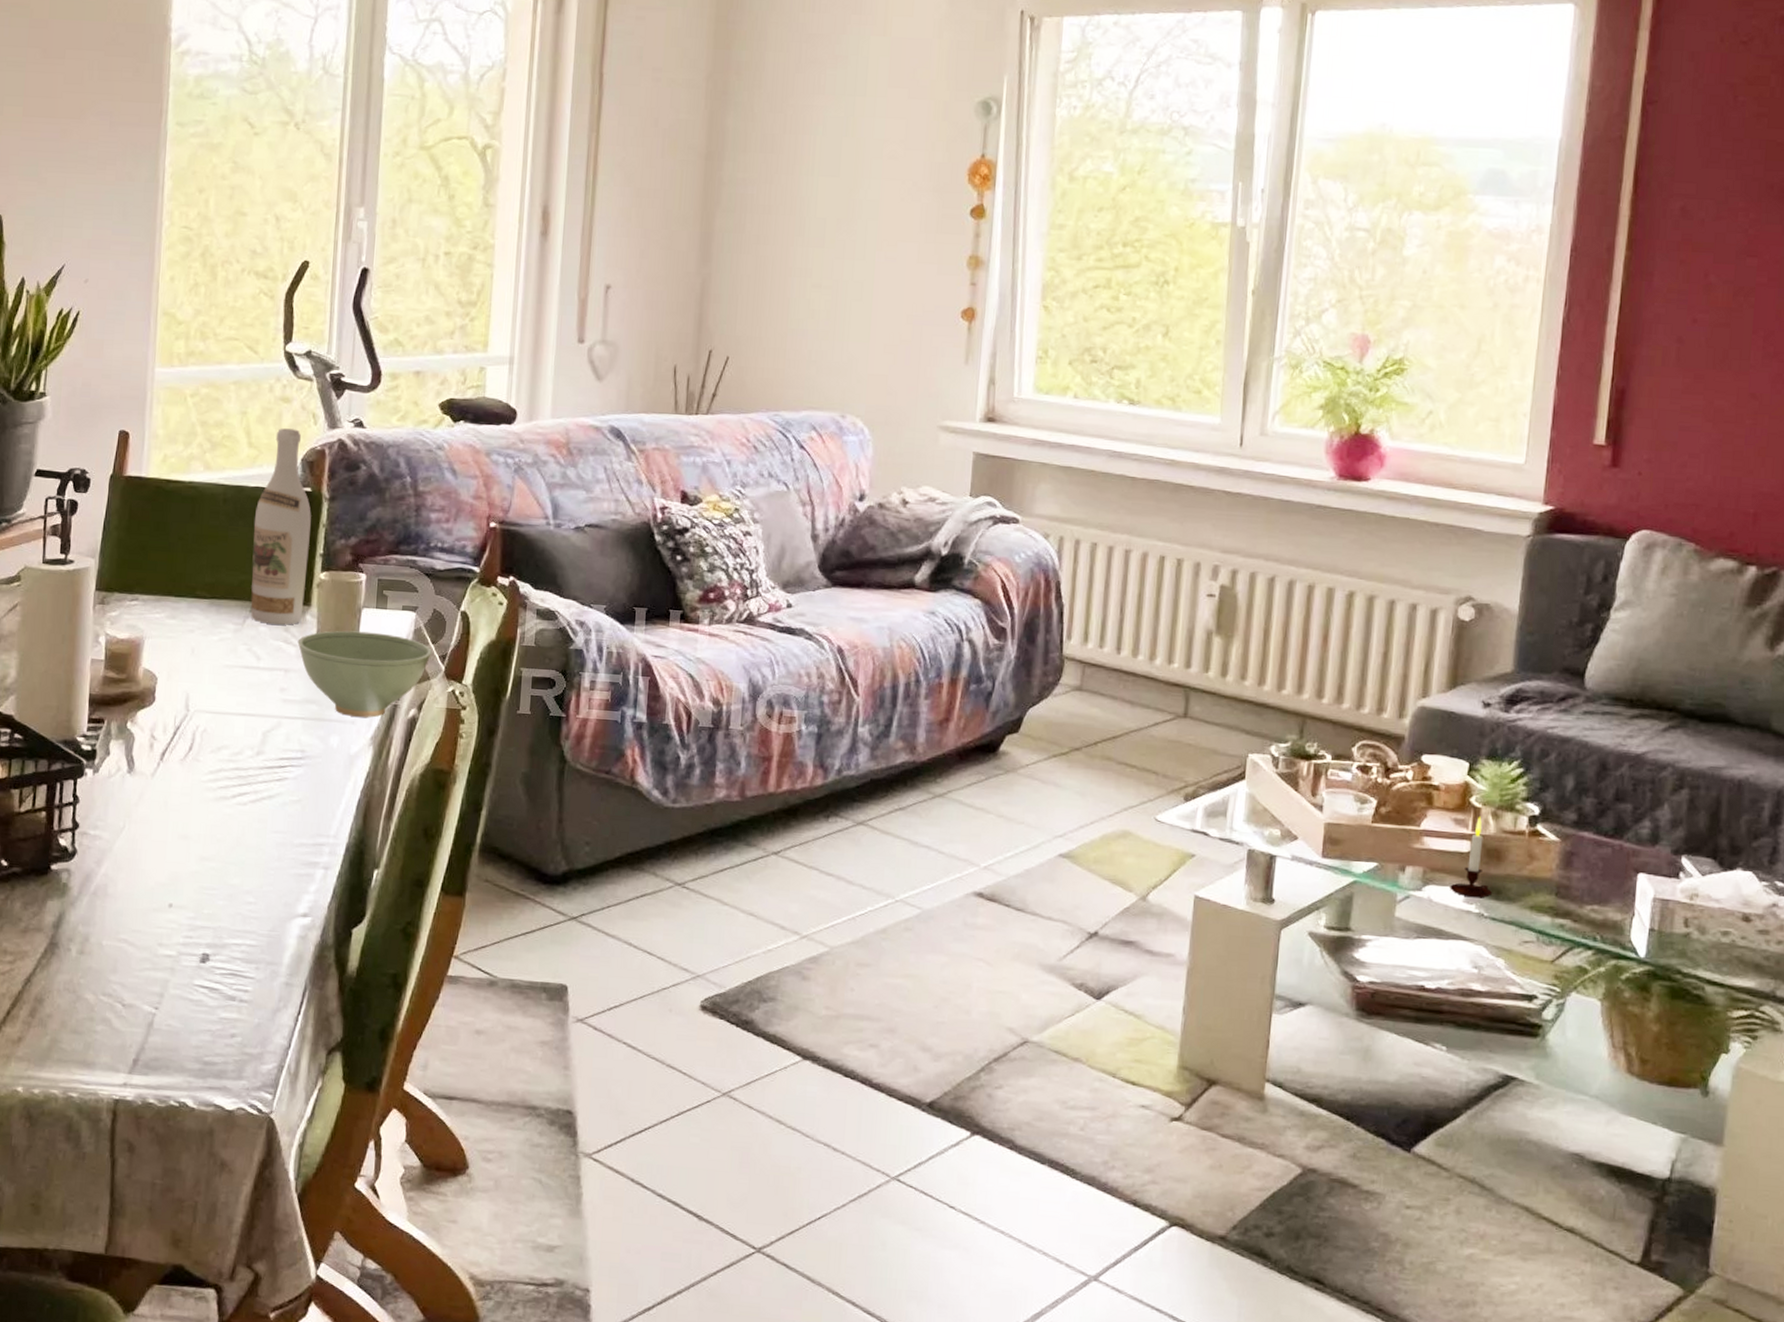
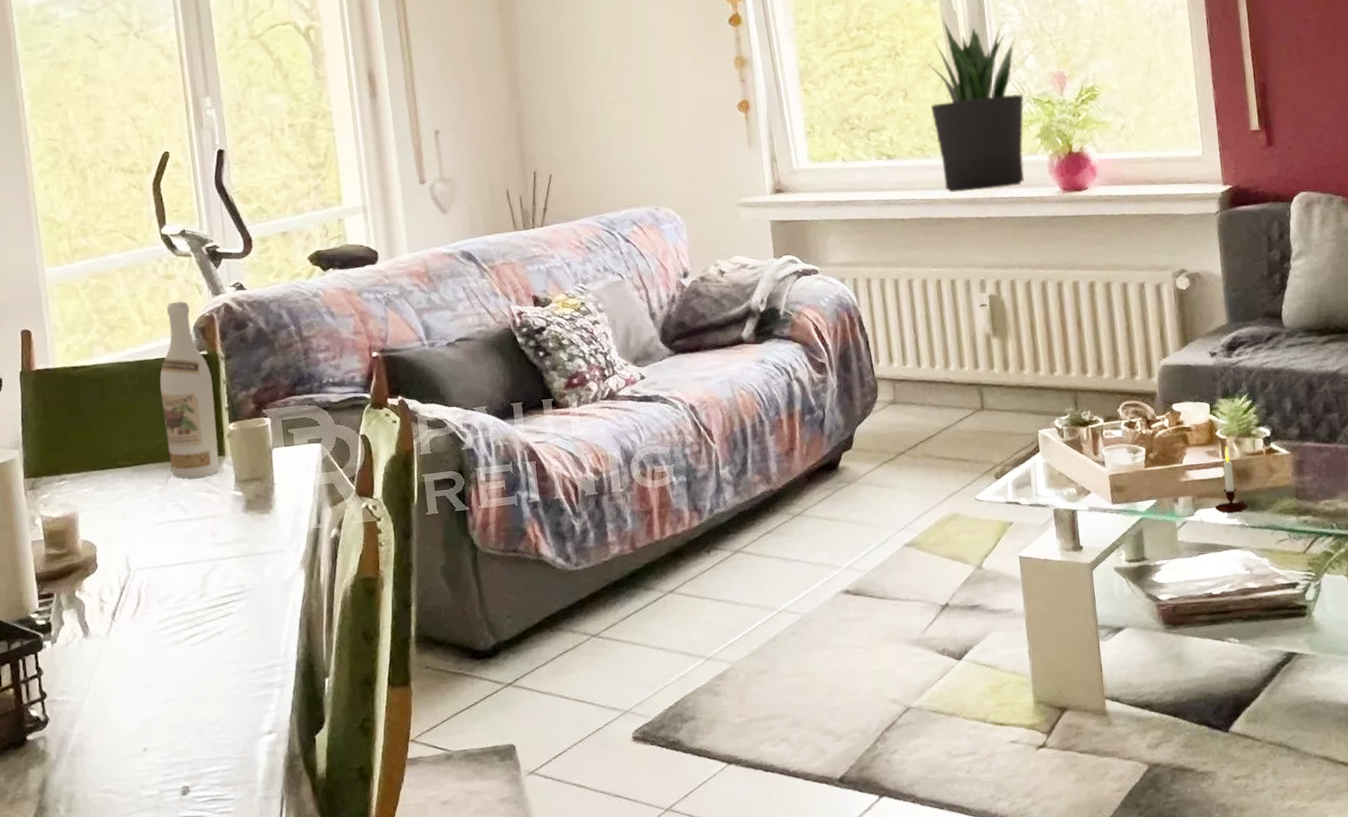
bowl: present [297,630,432,718] -> none [219,467,342,547]
planter: none [1192,249,1318,462] -> present [928,19,1024,194]

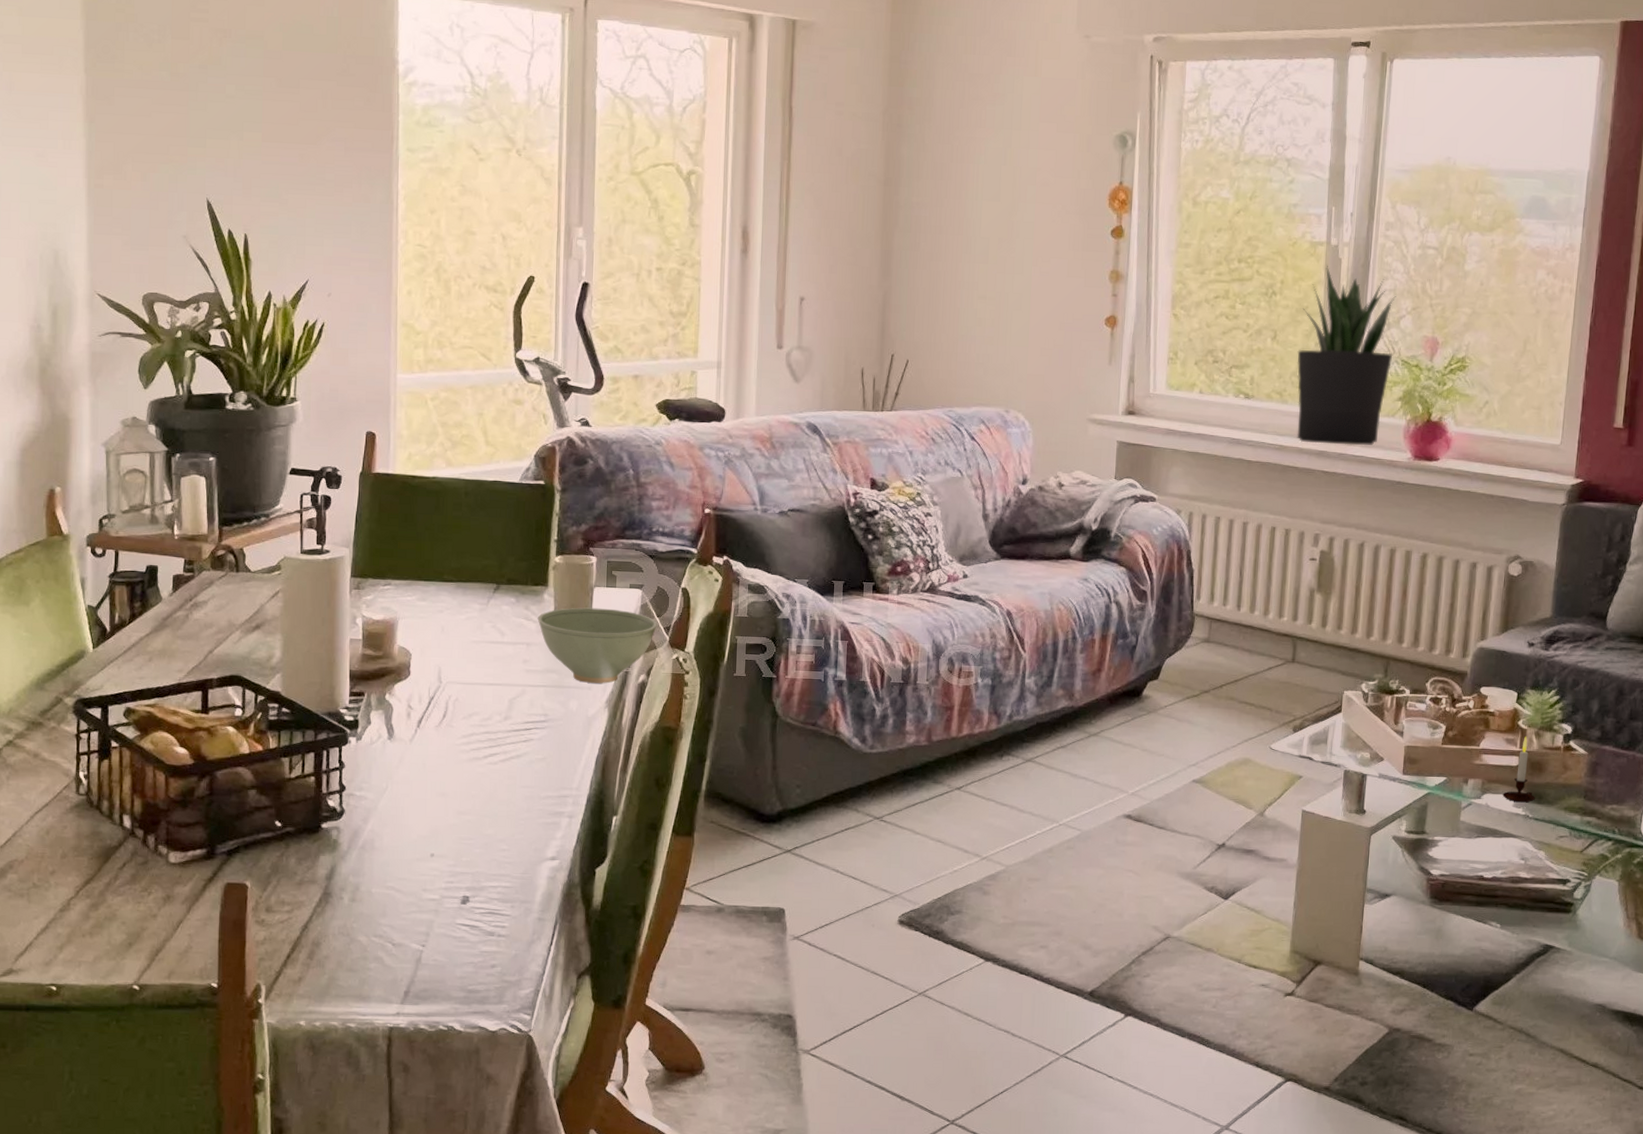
wine bottle: present [159,301,219,479] -> none [493,428,545,604]
bowl: none [219,467,342,547] -> present [537,607,657,684]

